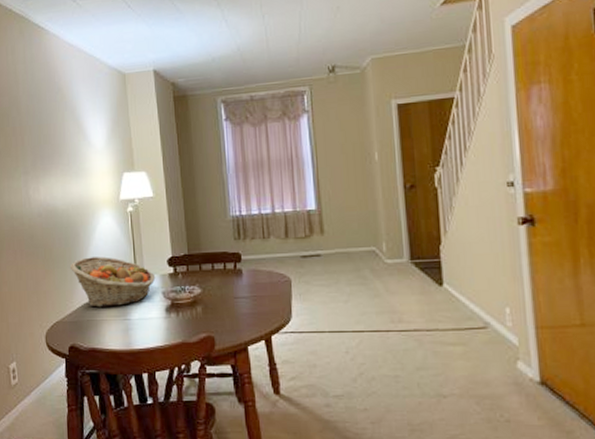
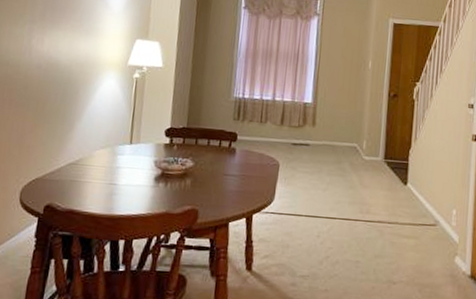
fruit basket: present [69,256,156,308] -> none [61,116,151,170]

